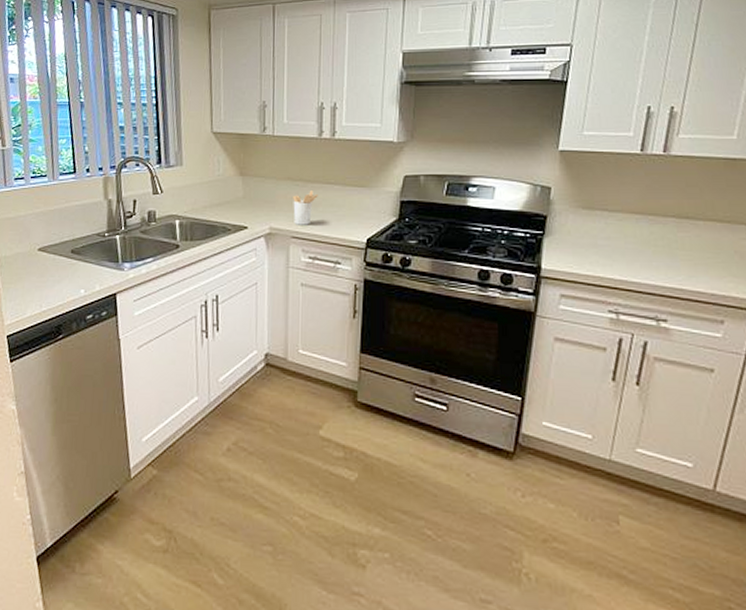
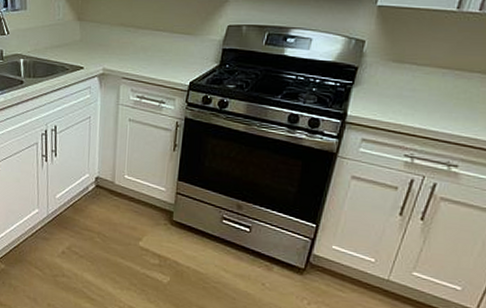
utensil holder: present [293,190,318,225] -> none [124,36,148,68]

